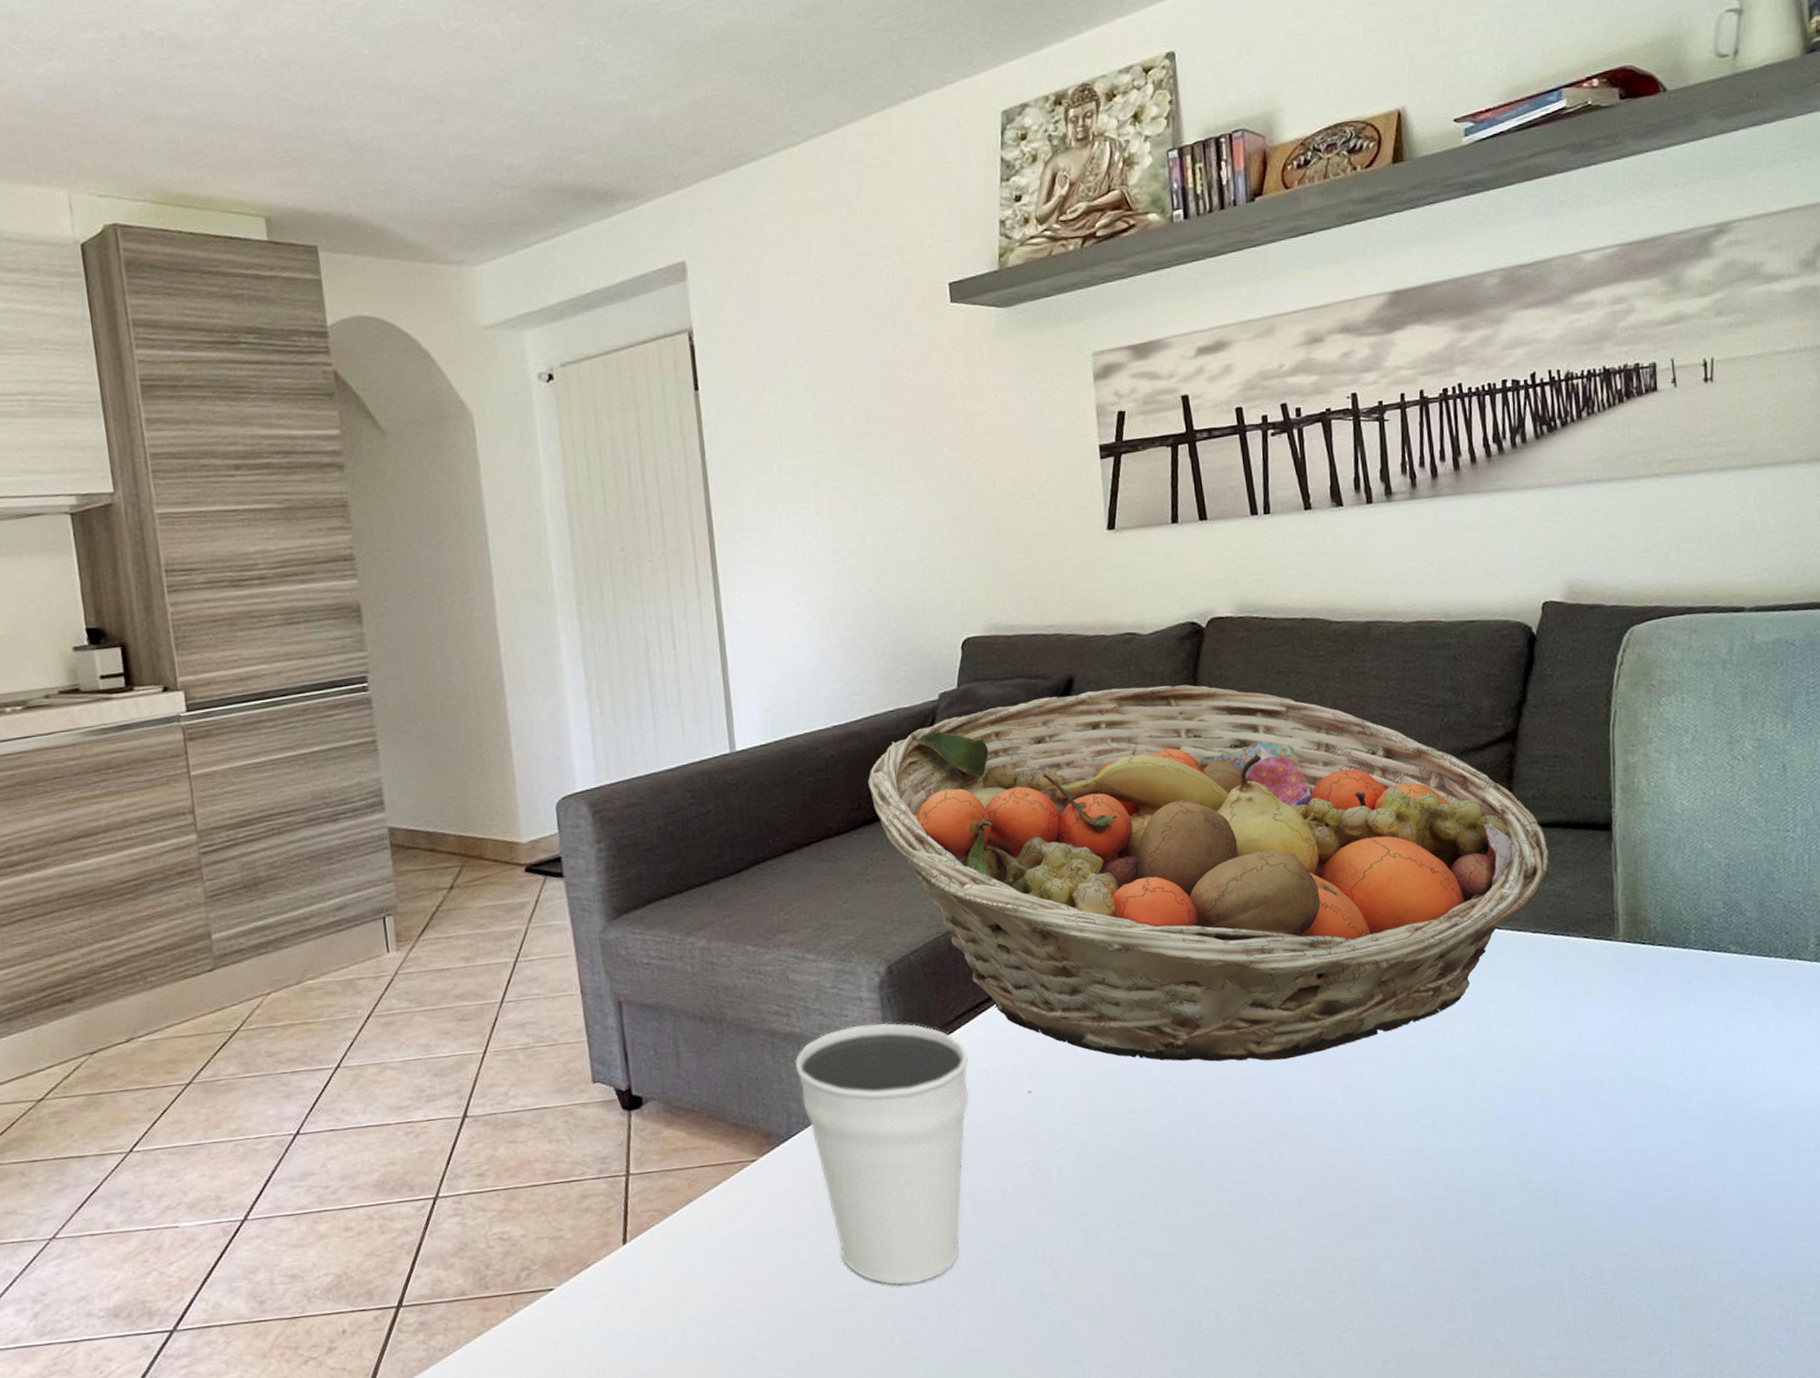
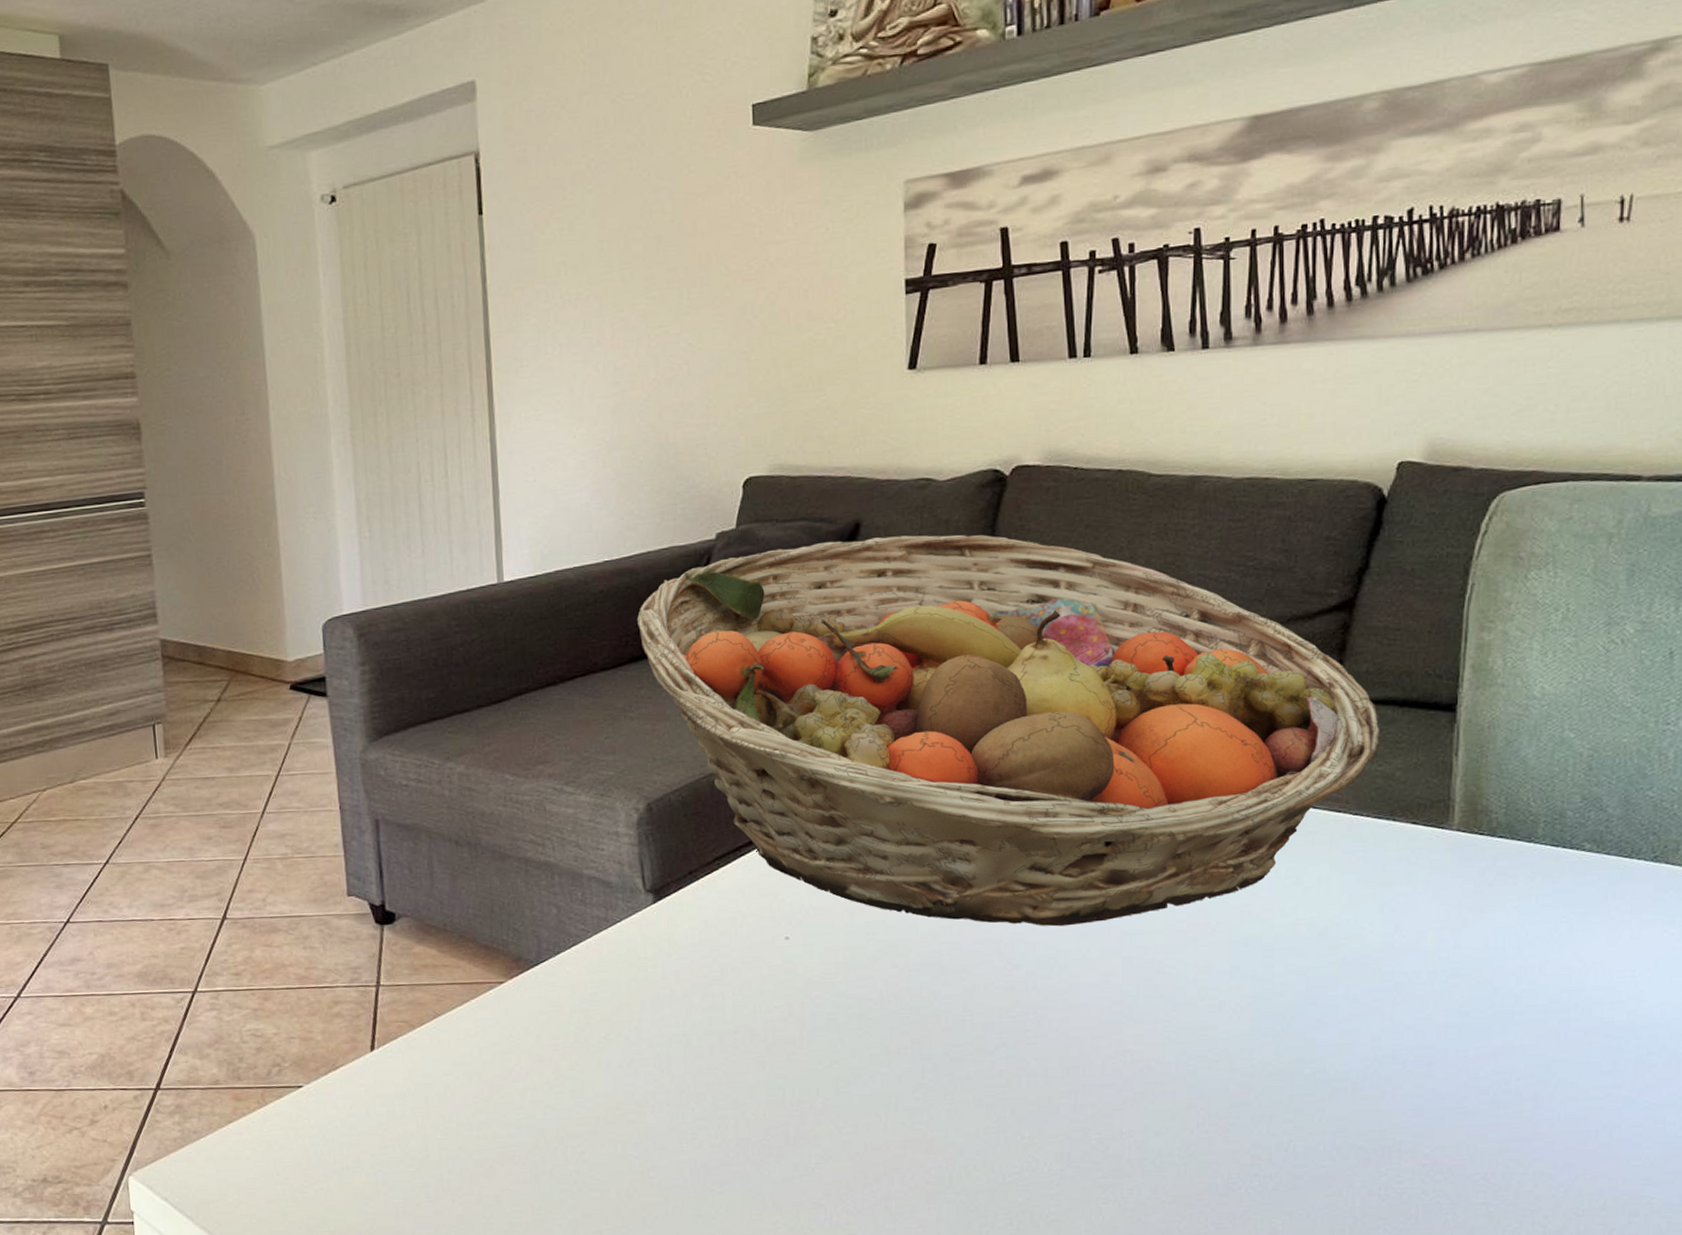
cup: present [794,1022,969,1286] -> none [547,859,725,1115]

